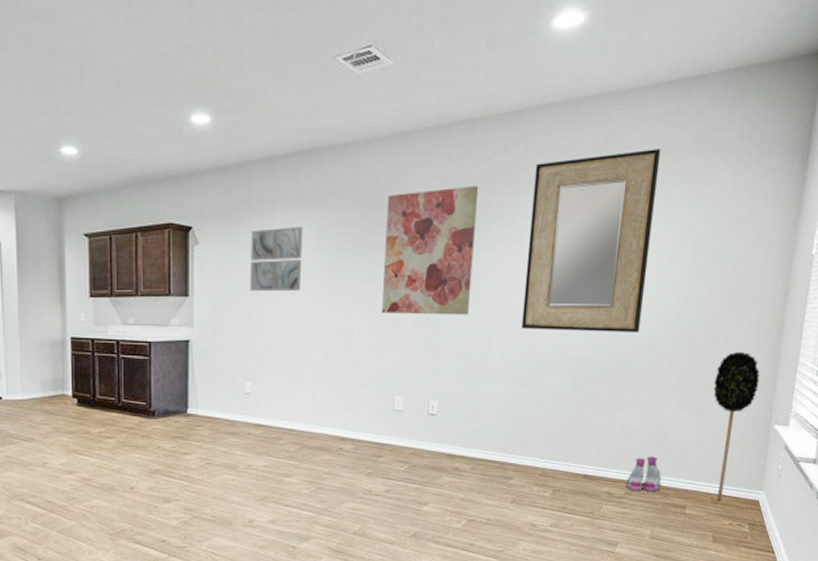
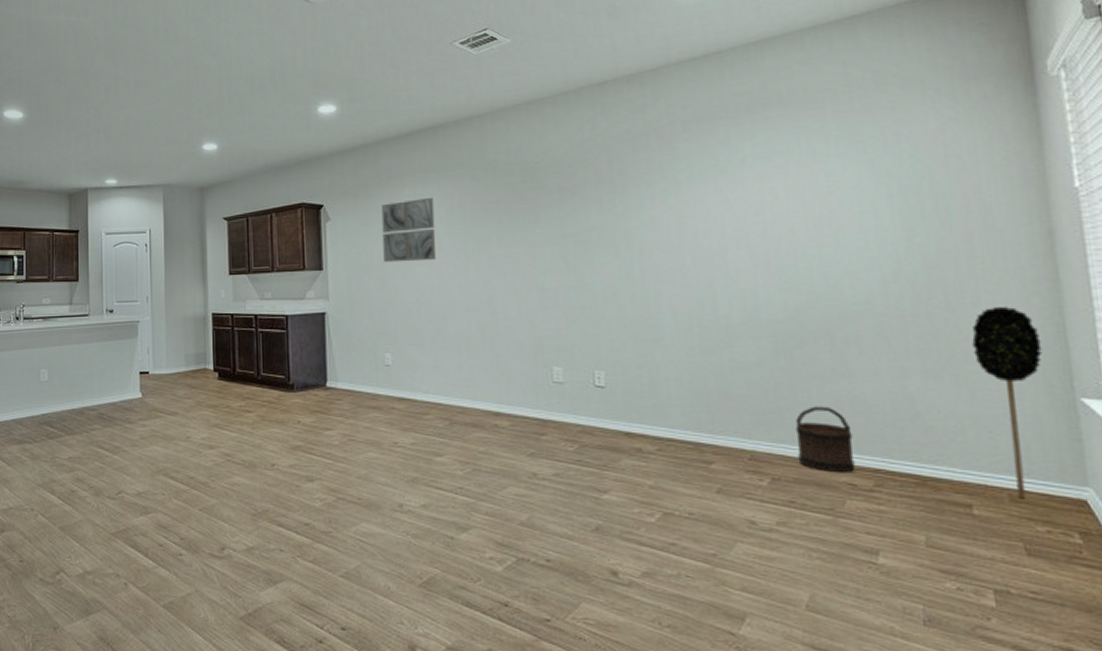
wall art: present [381,185,479,316] -> none [520,145,628,278]
home mirror: present [521,149,661,332] -> none [682,90,850,290]
bucket: none [575,431,618,485] -> present [795,406,856,474]
boots: present [625,456,662,491] -> none [873,438,927,483]

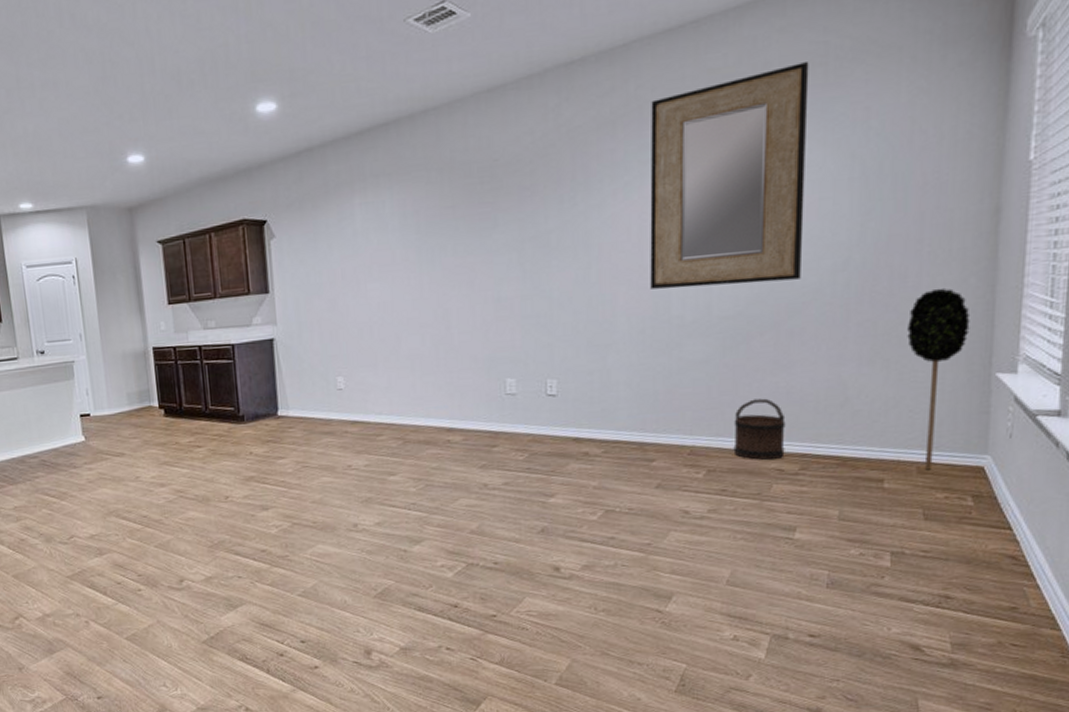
wall art: present [381,197,437,263] -> none [329,205,390,281]
home mirror: none [682,90,850,290] -> present [650,62,809,289]

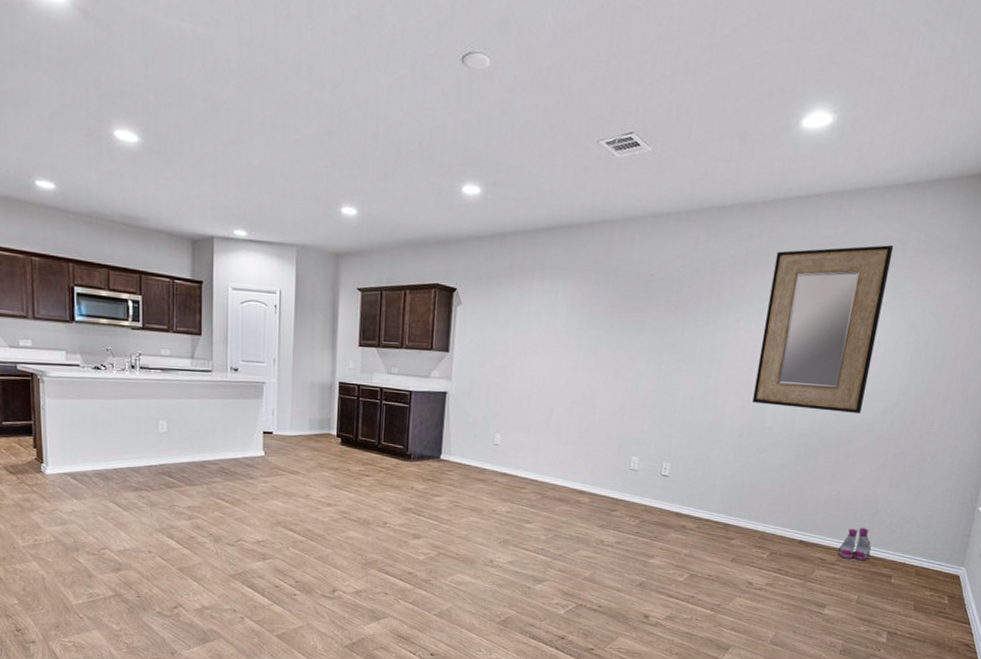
bucket: present [733,398,786,460] -> none [792,501,833,551]
boots: none [800,422,848,466] -> present [837,528,872,560]
decorative plant: present [907,287,971,470] -> none [921,437,970,573]

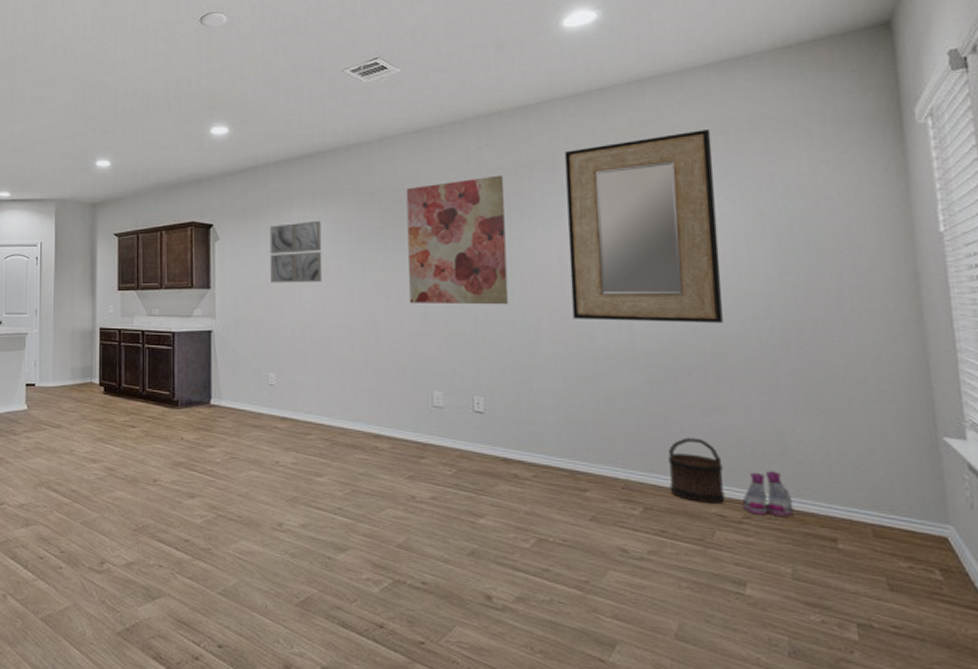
wall art: none [505,294,558,354] -> present [269,220,323,283]
wall art: none [624,267,723,387] -> present [406,175,509,305]
bucket: none [792,501,833,551] -> present [667,437,725,505]

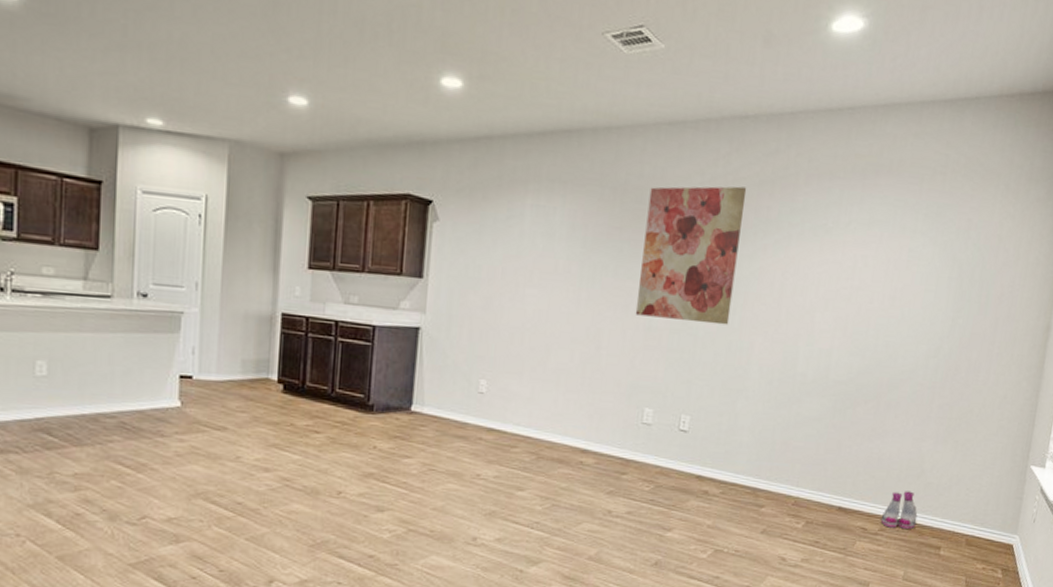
wall art: present [269,220,323,283] -> none [493,210,557,283]
home mirror: present [564,130,723,323] -> none [782,167,933,358]
bucket: present [667,437,725,505] -> none [829,460,875,519]

